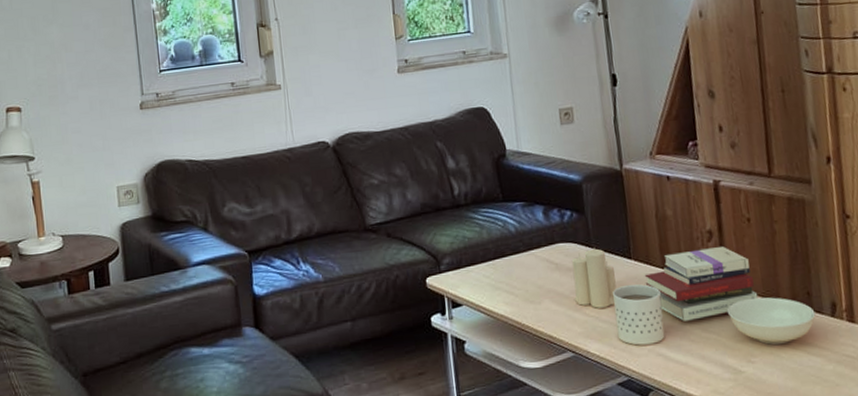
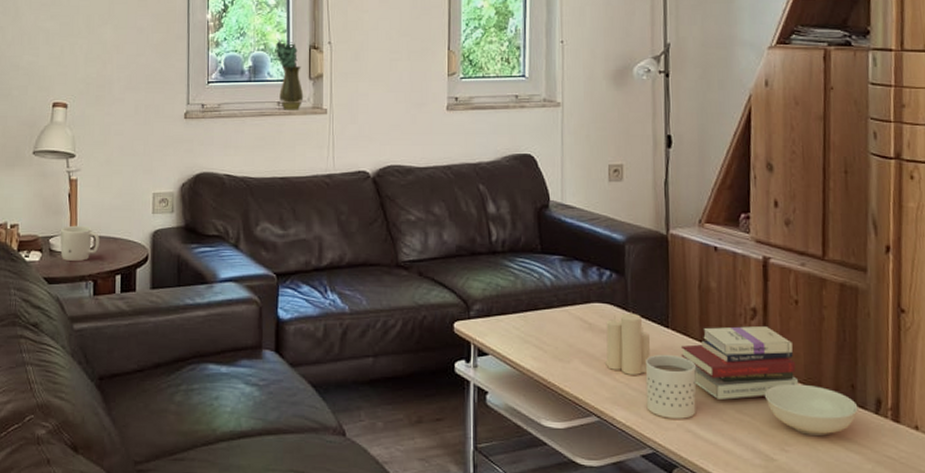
mug: none [28,226,70,264] -> present [60,225,100,262]
vase: none [222,20,257,91] -> present [273,38,304,110]

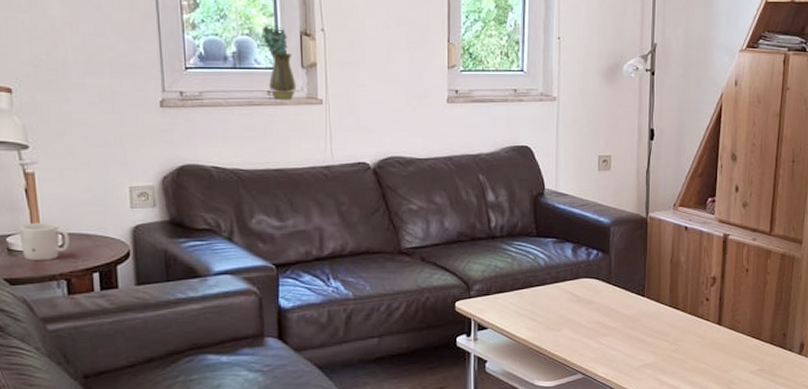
candle: present [606,311,650,375] -> none [591,284,628,338]
mug: present [645,354,697,419] -> none [623,318,665,371]
books: present [680,326,799,400] -> none [653,291,745,352]
bowl: present [764,383,858,437] -> none [717,335,787,376]

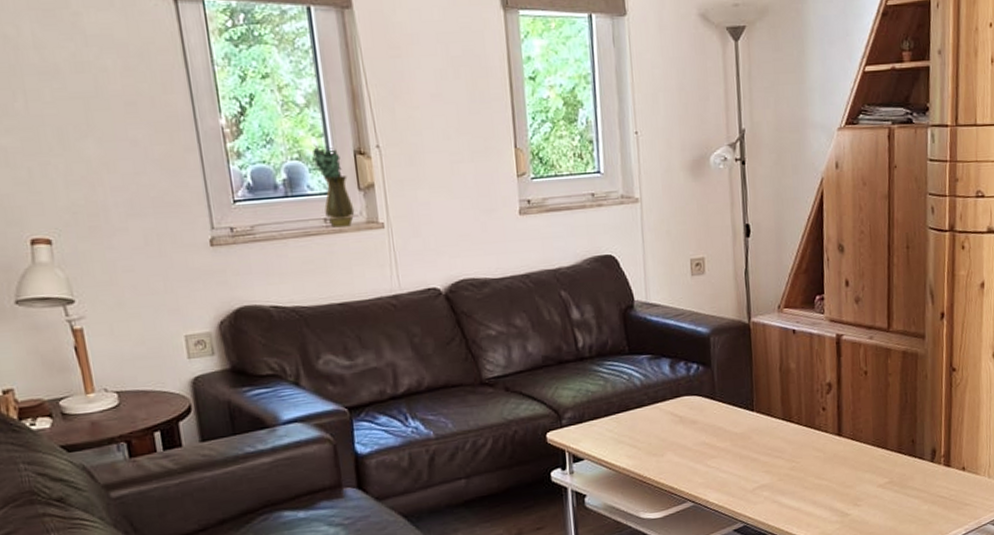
mug: present [20,222,71,261] -> none [72,381,127,424]

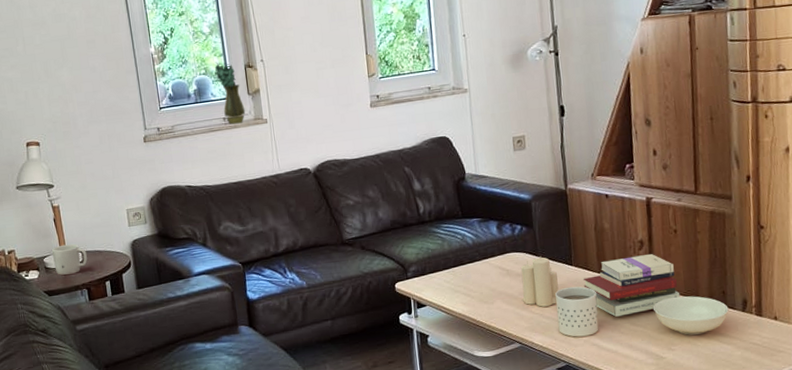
mug: none [72,381,127,424] -> present [52,244,88,276]
candle: none [695,400,738,460] -> present [520,256,559,307]
mug: none [733,435,781,494] -> present [555,286,599,337]
books: none [765,398,869,470] -> present [583,254,680,317]
bowl: none [839,445,917,489] -> present [652,295,729,336]

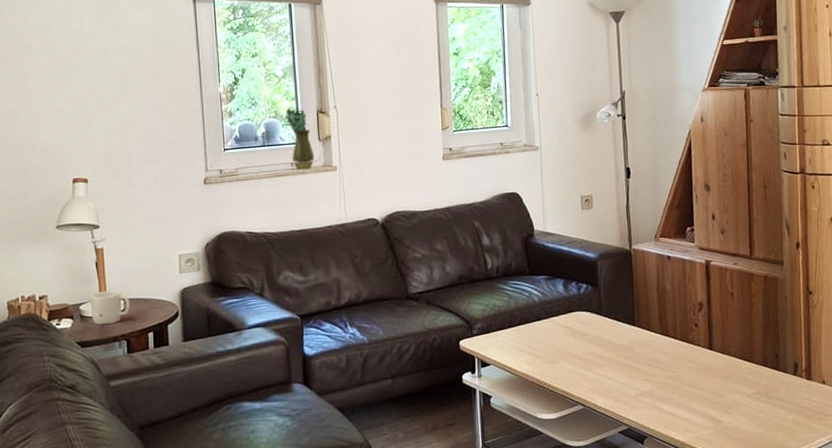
candle: present [520,256,559,307] -> none [585,315,622,368]
mug: present [555,286,599,337] -> none [618,347,660,400]
books: present [583,254,680,317] -> none [645,316,737,379]
bowl: present [652,295,729,336] -> none [711,358,781,399]

